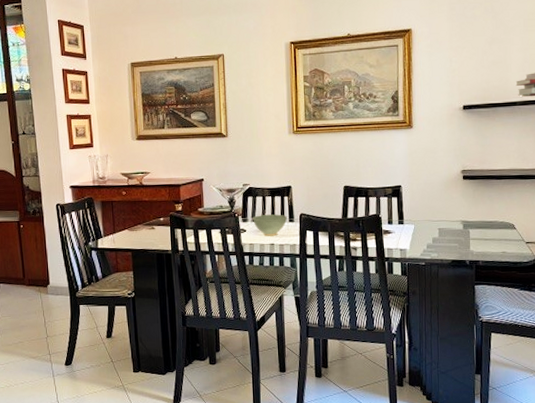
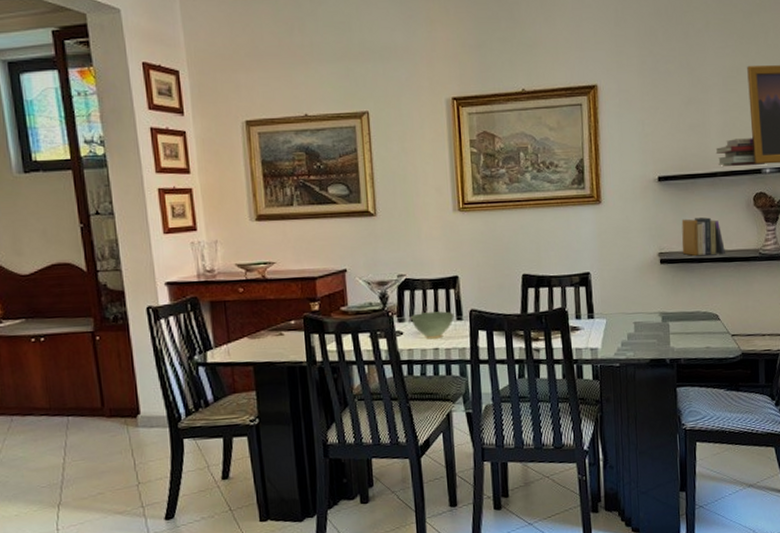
books: none [483,140,522,173] -> present [681,217,725,256]

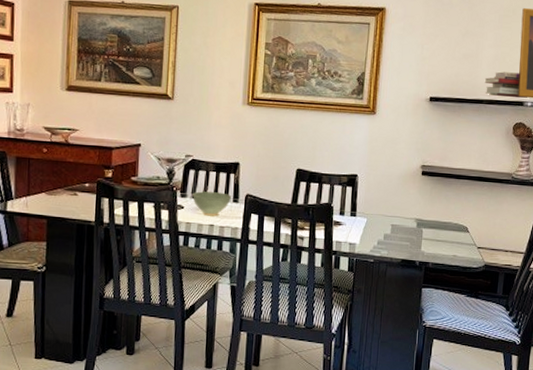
books: present [681,217,725,256] -> none [443,137,482,174]

